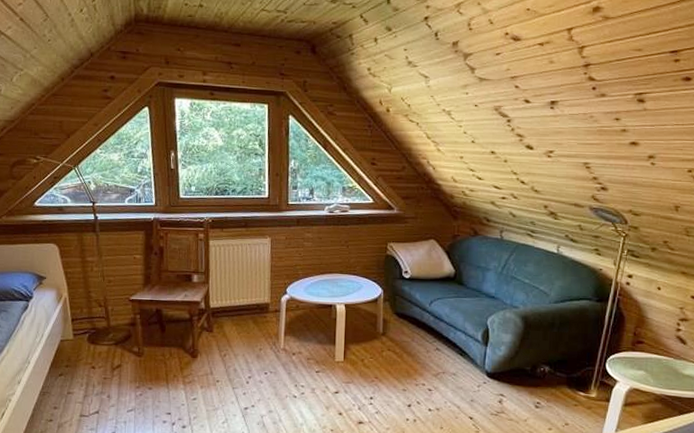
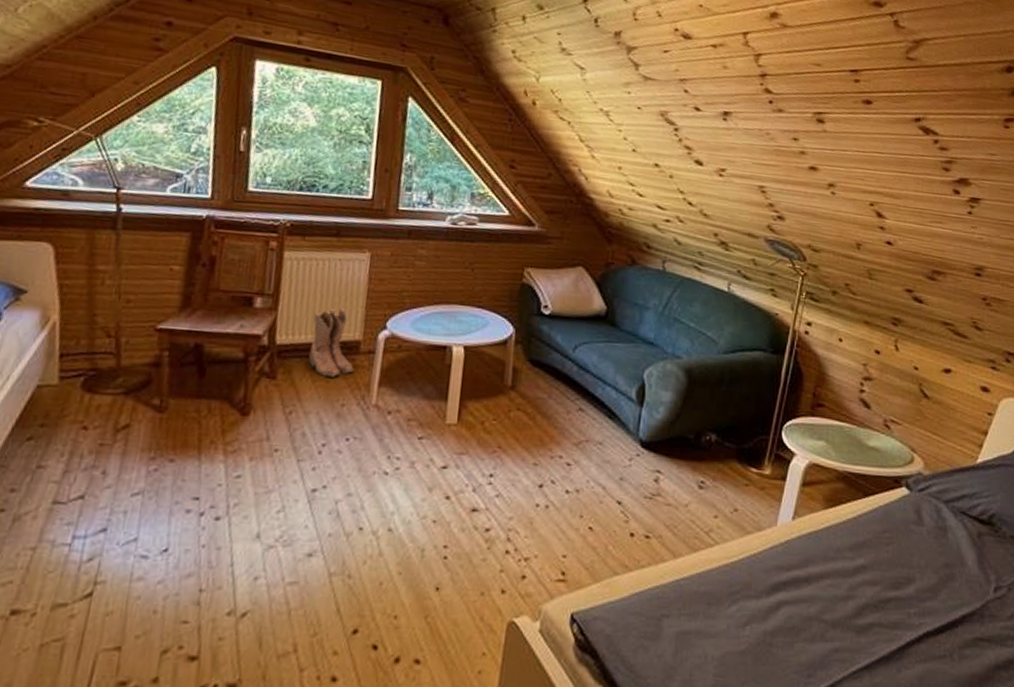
boots: none [234,280,266,330] -> present [309,308,354,377]

